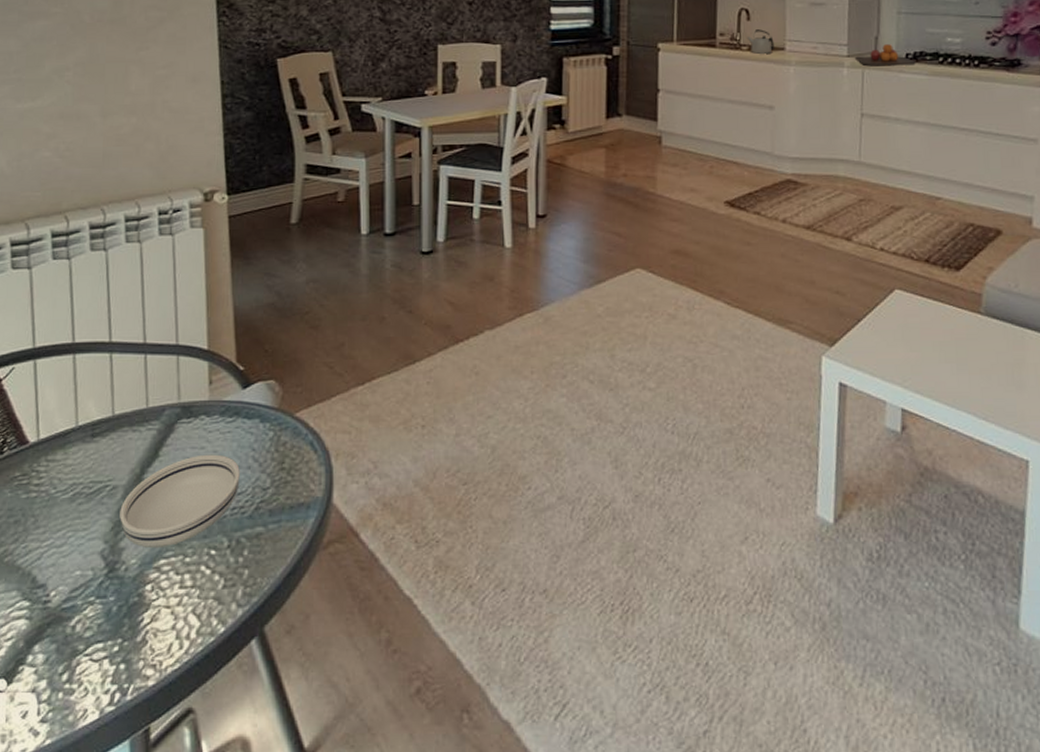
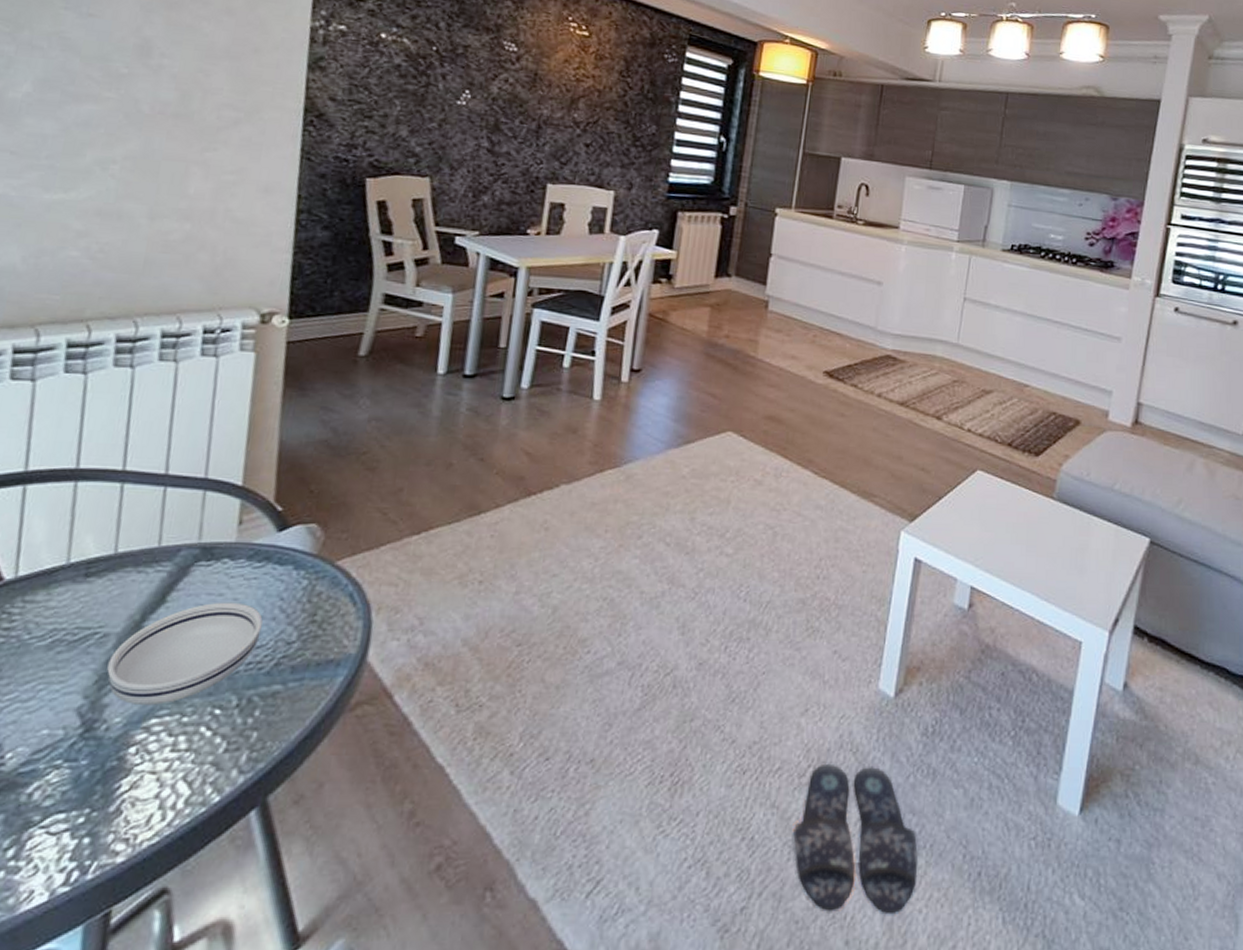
kettle: present [746,29,774,55] -> none [863,206,889,231]
slippers: none [747,592,879,740] -> present [793,765,918,915]
chopping board: present [855,44,916,67] -> none [964,234,1020,257]

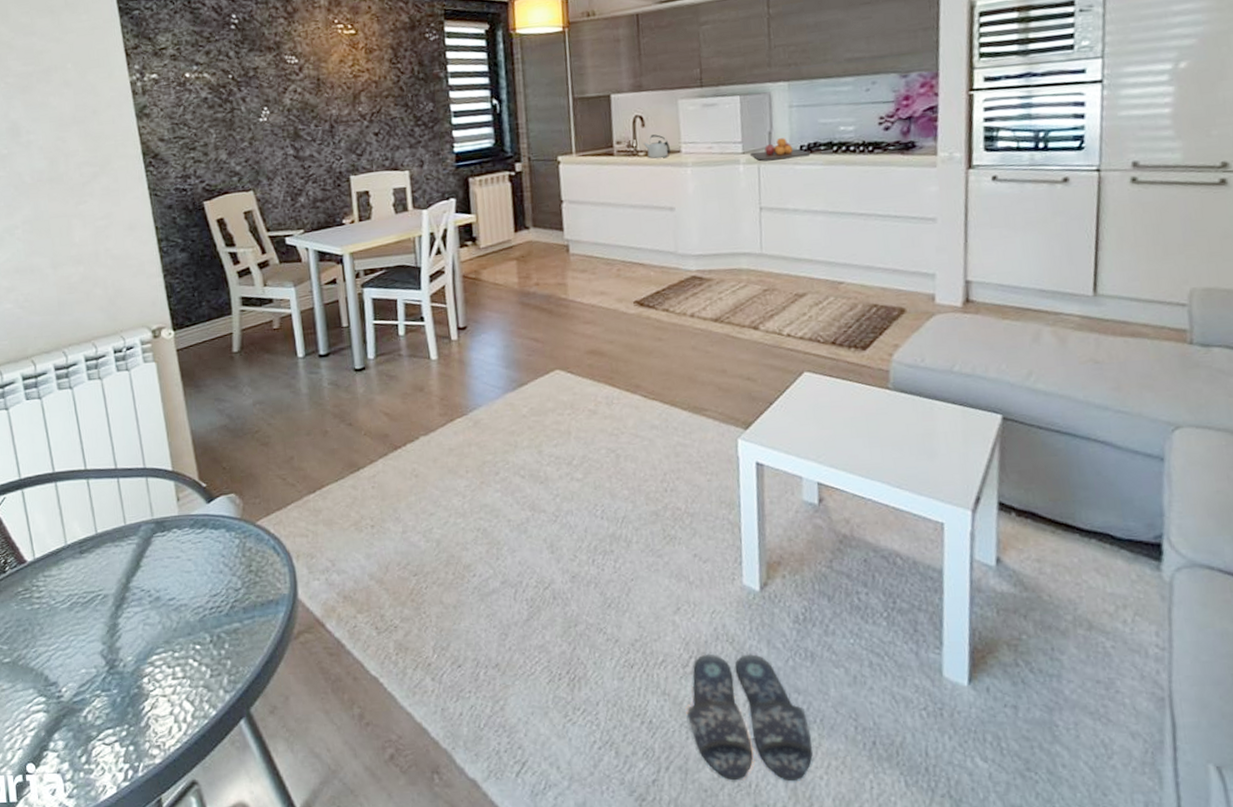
bowl: present [107,602,263,706] -> none [112,562,215,647]
kettle: none [863,206,889,231] -> present [643,134,670,159]
chopping board: none [964,234,1020,257] -> present [750,138,811,161]

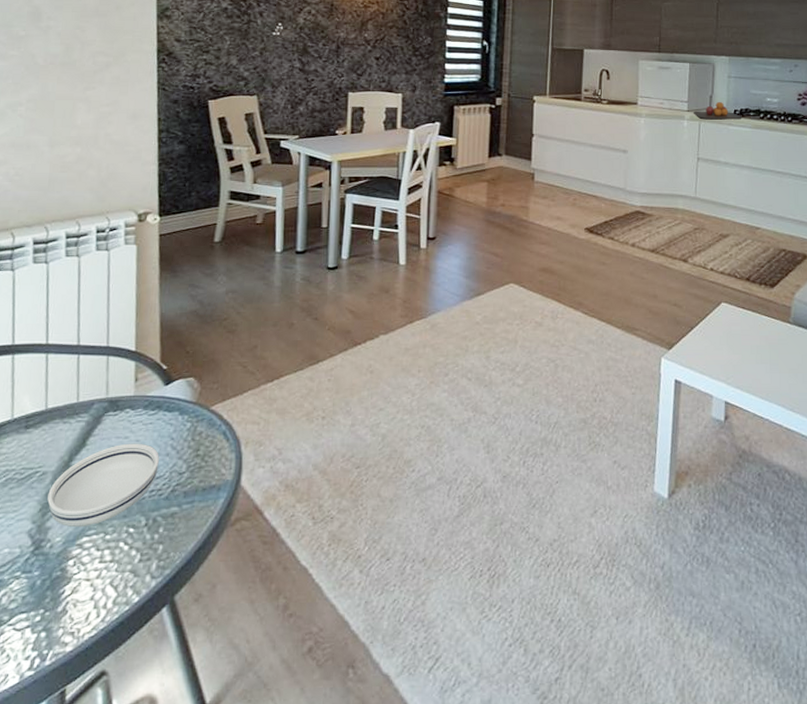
bowl: none [112,562,215,647] -> present [47,443,159,528]
kettle: present [643,134,670,159] -> none [606,87,628,108]
slippers: present [687,654,813,782] -> none [593,557,701,682]

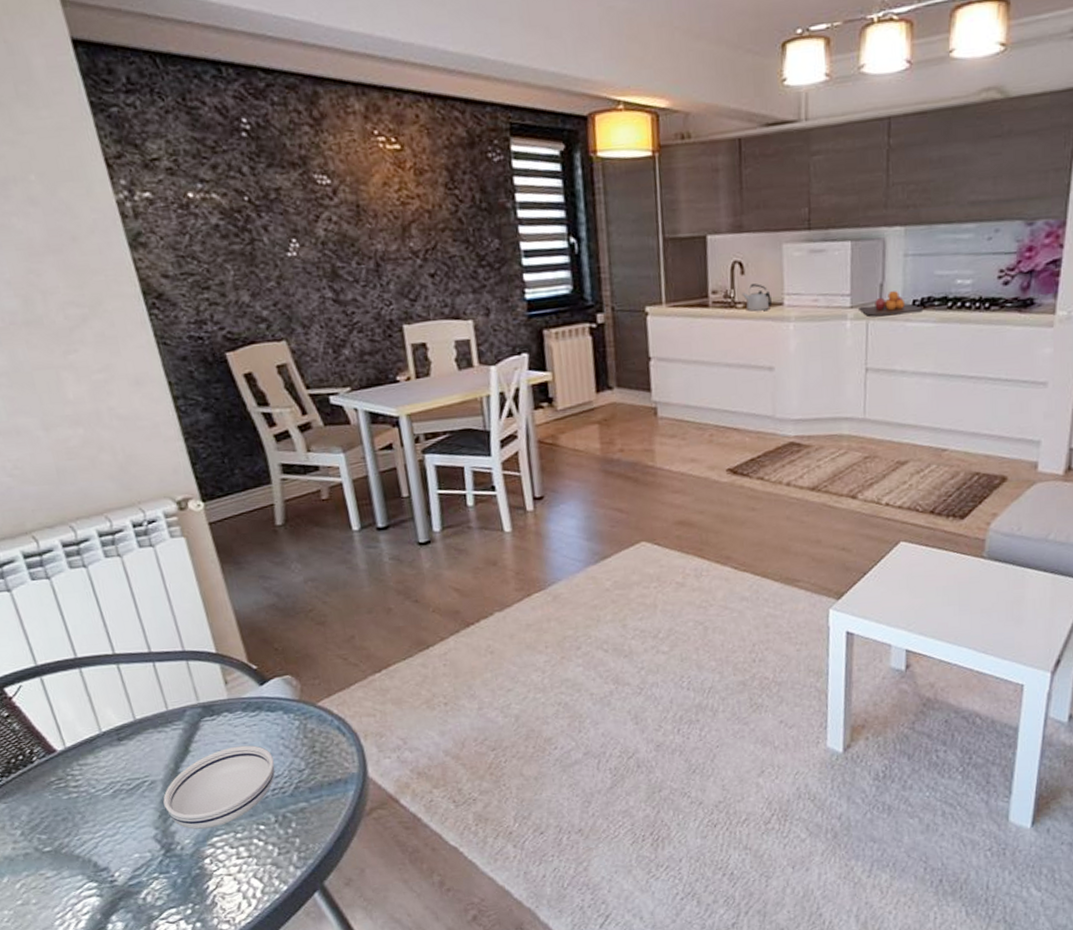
kettle: none [606,87,628,108] -> present [741,284,772,312]

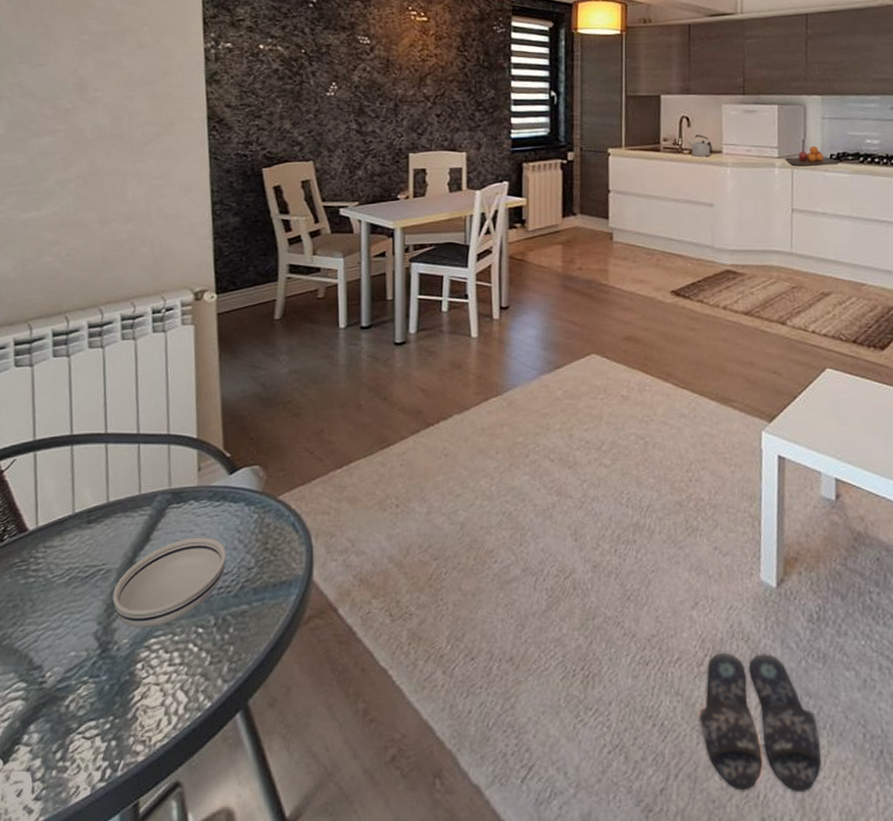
slippers: none [767,809,884,919] -> present [699,653,822,793]

